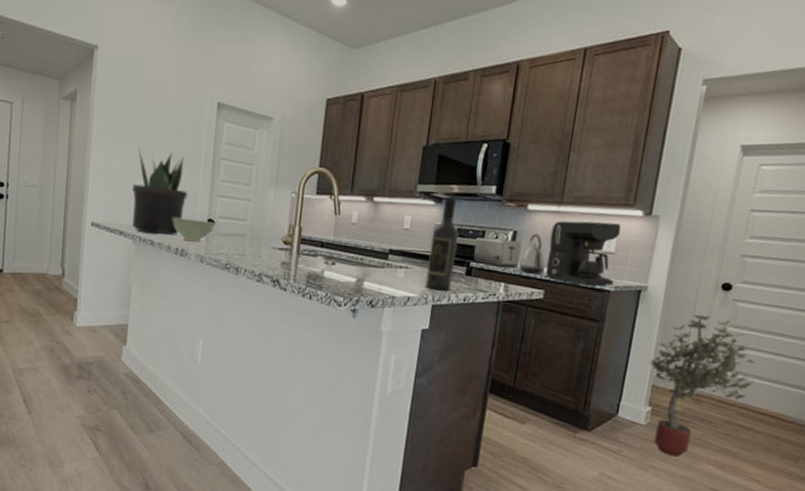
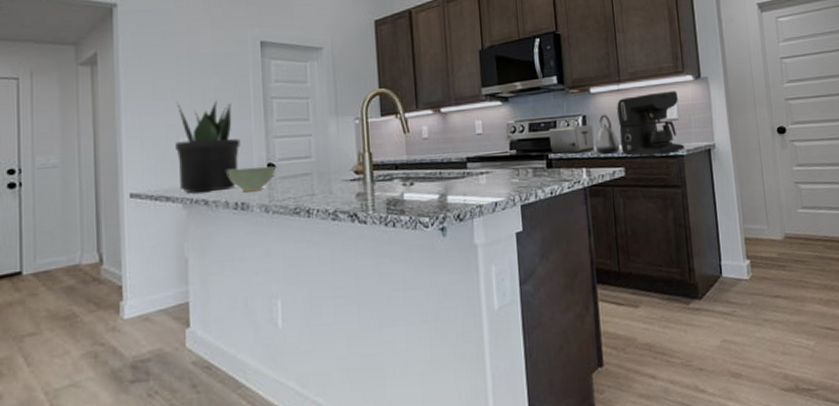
wine bottle: present [425,198,459,292] -> none [505,95,535,191]
potted tree: present [650,314,755,457] -> none [736,160,830,304]

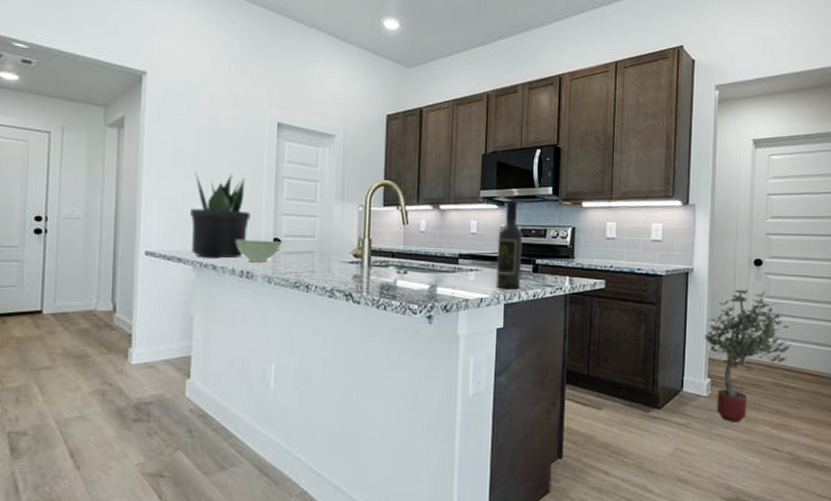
wine bottle: none [505,95,535,191] -> present [496,201,523,291]
toaster: present [548,124,595,155] -> none [538,235,581,263]
kettle: present [595,114,621,154] -> none [580,228,605,266]
coffee maker: present [616,91,685,156] -> none [604,213,665,272]
potted tree: none [736,160,830,304] -> present [704,289,792,422]

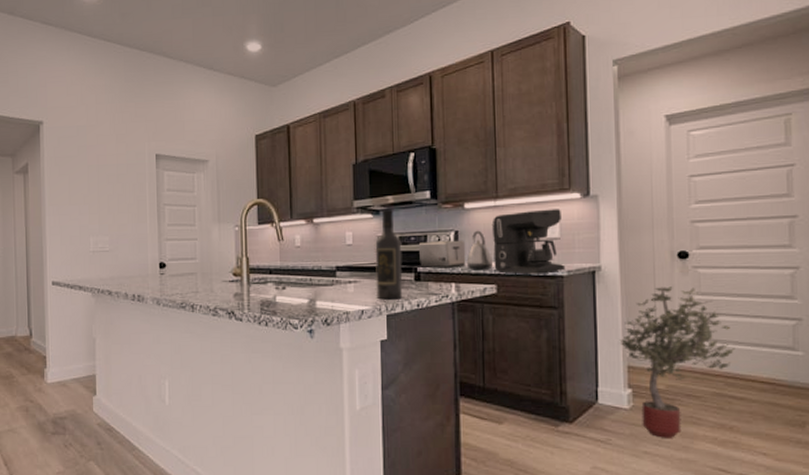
planter: present [190,171,251,258] -> none [87,205,138,285]
bowl: present [235,239,282,263] -> none [126,264,167,286]
toaster: none [538,235,581,263] -> present [418,240,466,269]
kettle: none [580,228,605,266] -> present [466,230,494,270]
coffee maker: none [604,213,665,272] -> present [491,209,566,274]

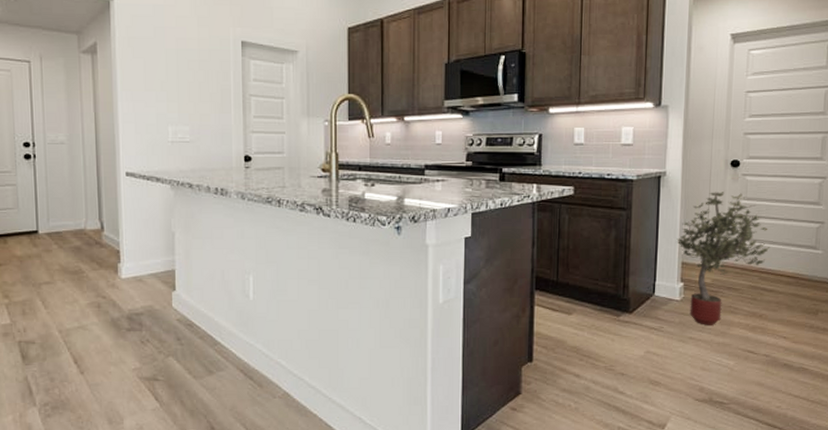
wine bottle: present [375,209,403,301] -> none [463,110,489,200]
toaster: present [418,240,466,269] -> none [504,143,548,171]
kettle: present [466,230,494,270] -> none [548,134,573,172]
coffee maker: present [491,209,566,274] -> none [572,117,636,178]

